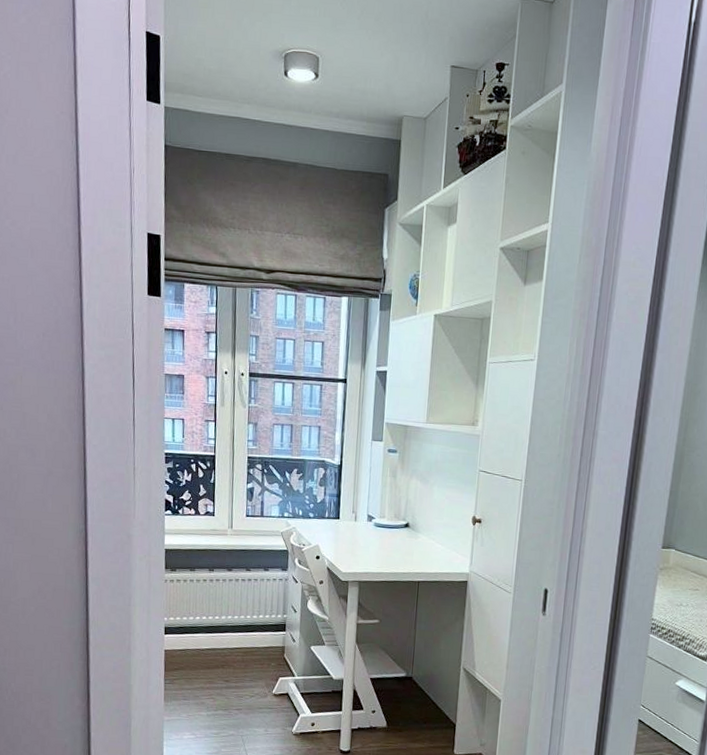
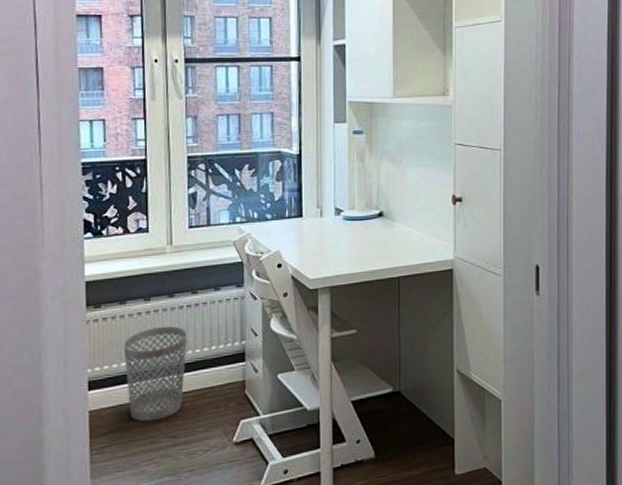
wastebasket: none [192,593,241,666] -> present [123,326,187,422]

